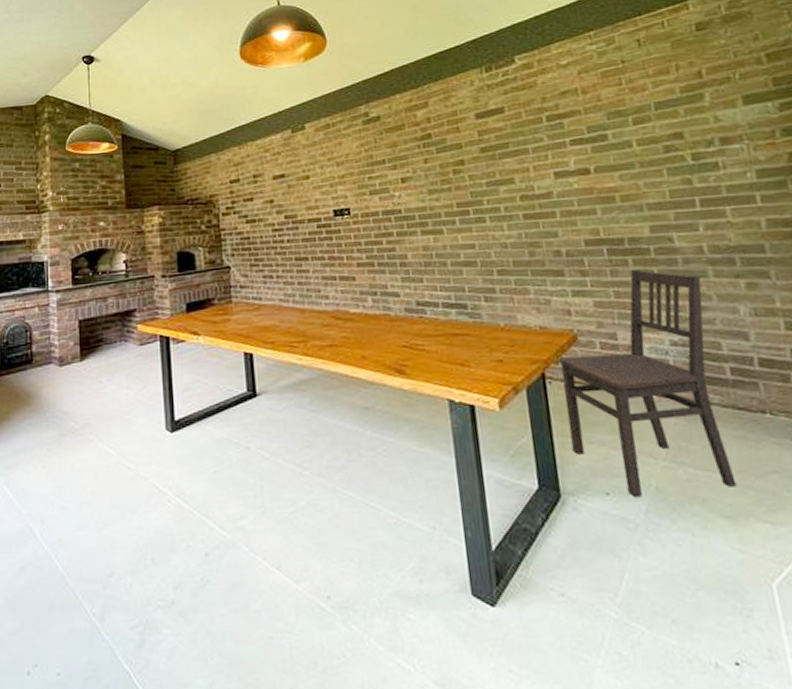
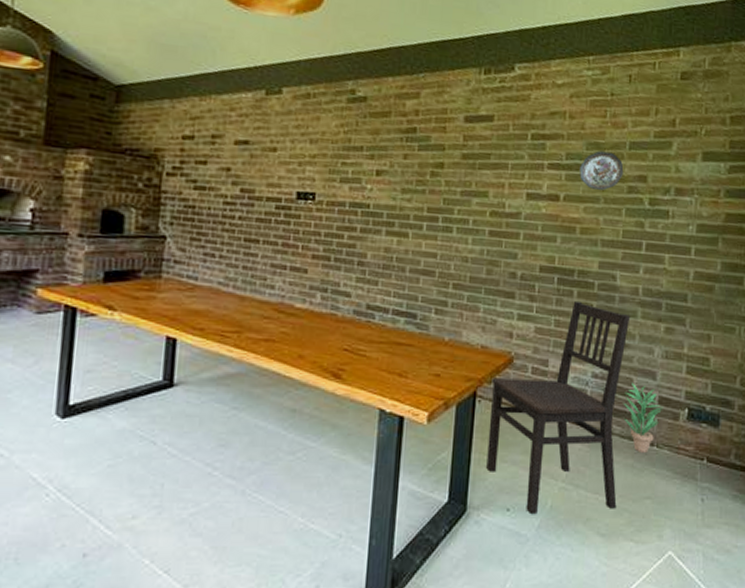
decorative plate: none [605,116,656,157] -> present [579,150,624,191]
potted plant: none [716,346,767,422] -> present [624,382,663,453]

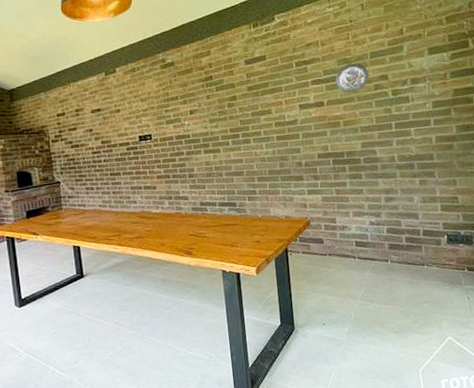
dining chair: present [486,300,631,513] -> none [297,173,404,325]
potted plant: present [624,382,663,453] -> none [397,223,428,272]

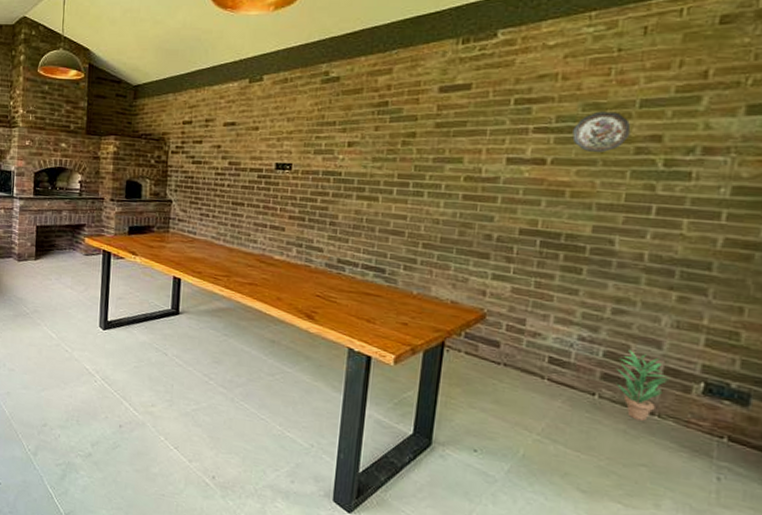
potted plant: none [397,223,428,272] -> present [617,349,670,421]

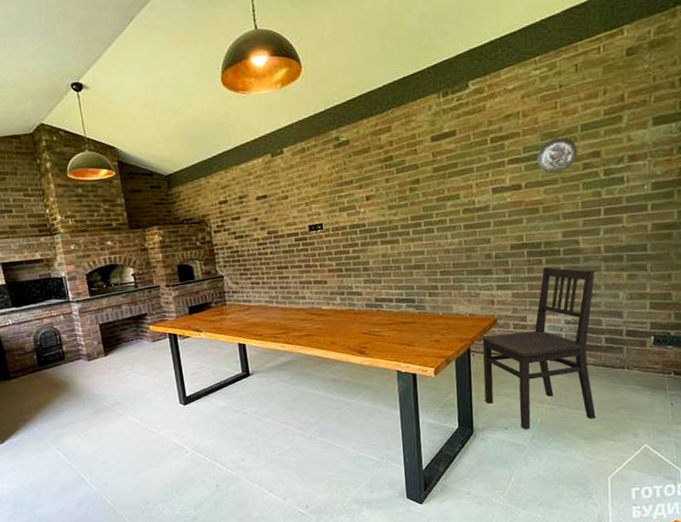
dining chair: none [453,264,631,470] -> present [481,266,596,429]
potted plant: present [617,349,670,421] -> none [595,323,631,375]

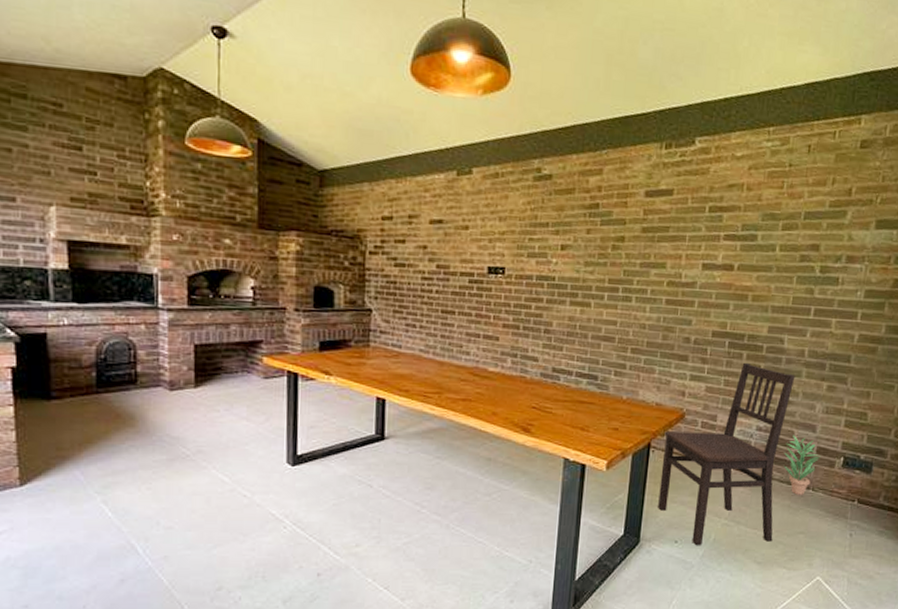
decorative plate: present [537,137,578,173] -> none [754,221,798,260]
potted plant: none [595,323,631,375] -> present [784,435,821,495]

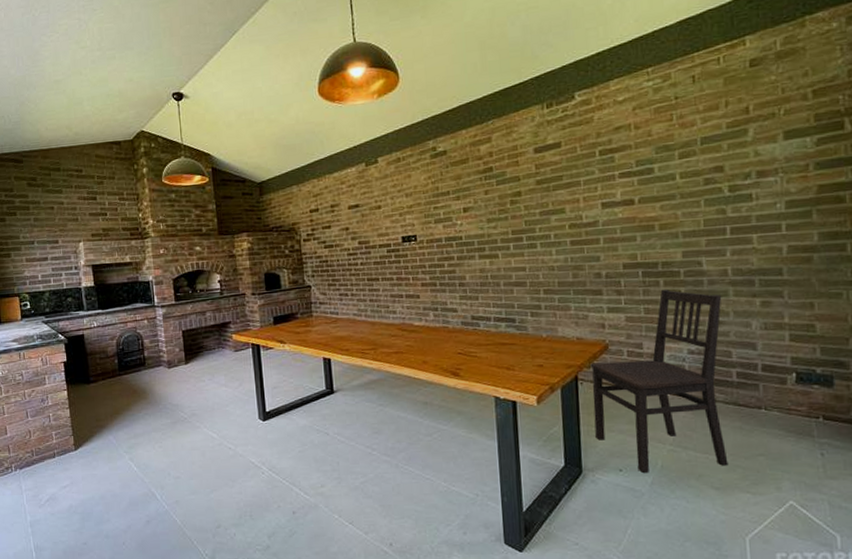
potted plant: present [784,435,821,495] -> none [725,354,768,416]

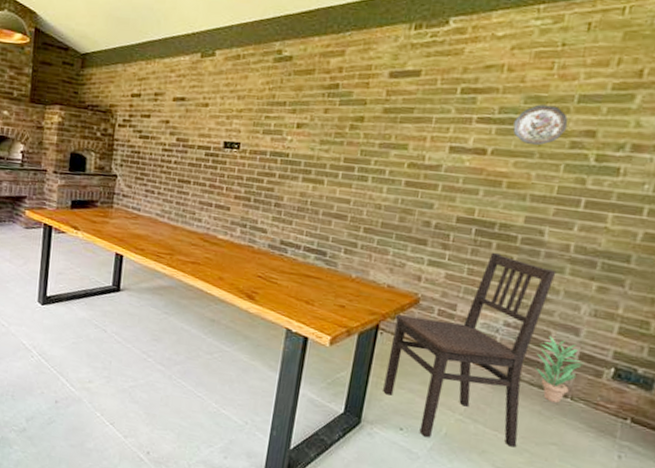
decorative plate: none [651,151,698,189] -> present [513,104,568,146]
potted plant: none [725,354,768,416] -> present [536,335,584,403]

